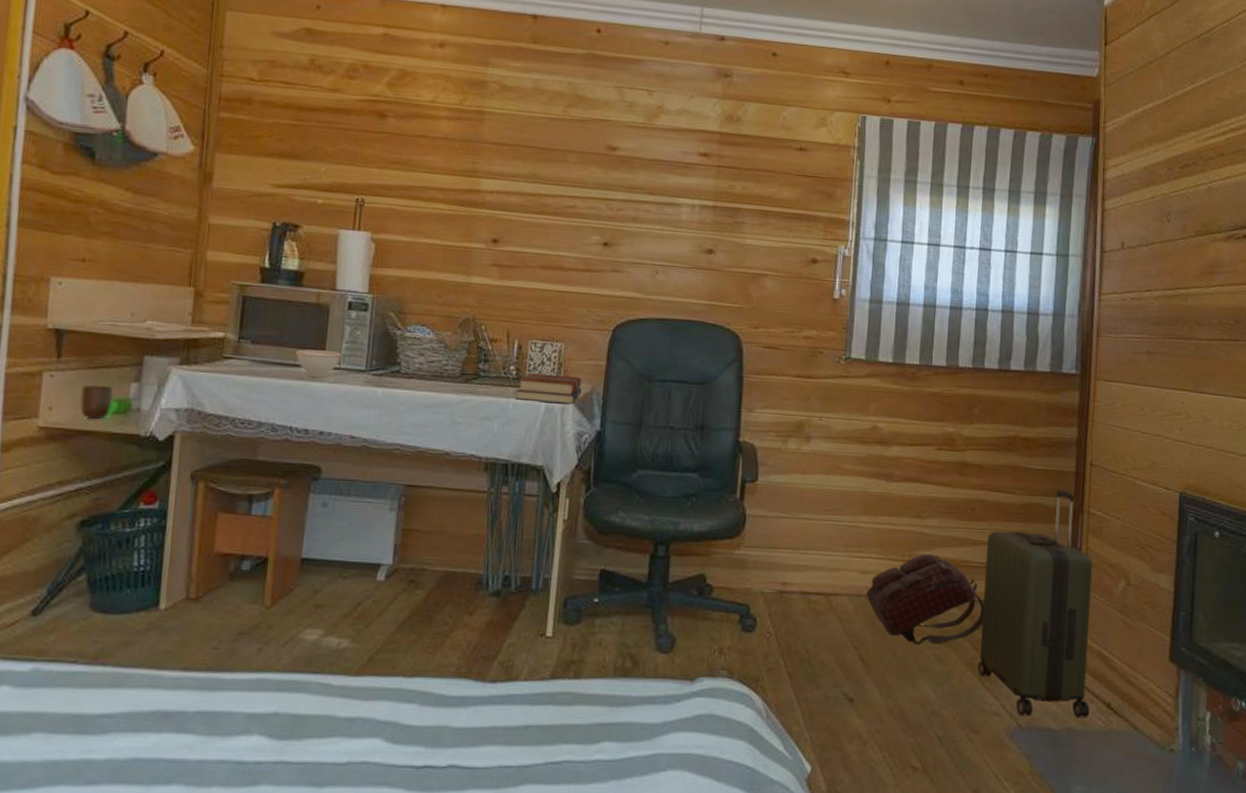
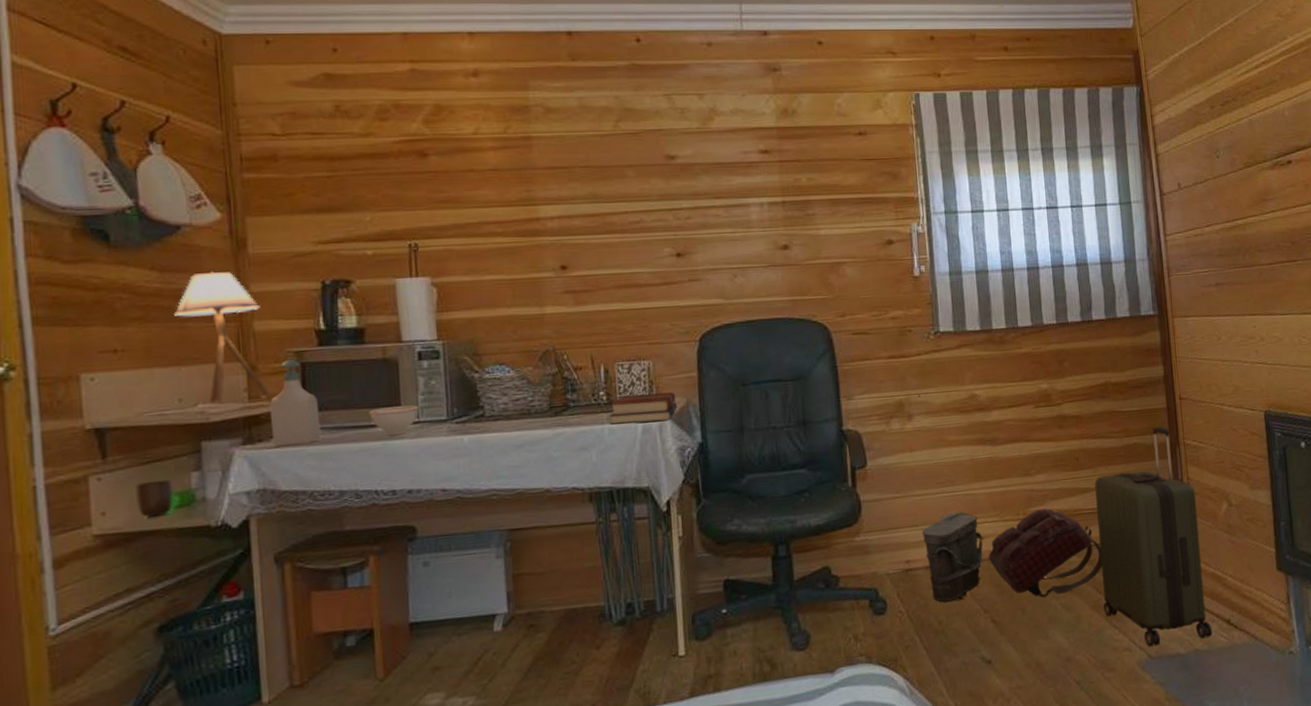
table lamp: none [138,196,216,324] -> present [173,268,270,404]
soap bottle: none [206,291,253,374] -> present [269,360,321,446]
bag: none [803,541,865,632] -> present [923,511,984,603]

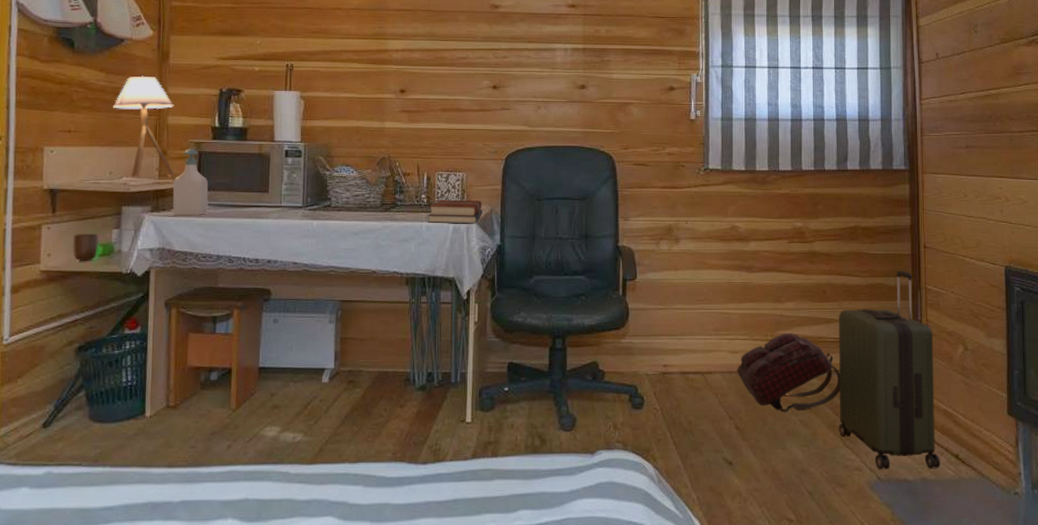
bowl: present [369,405,419,436] -> none [245,192,282,215]
bag: present [923,511,984,603] -> none [680,327,734,406]

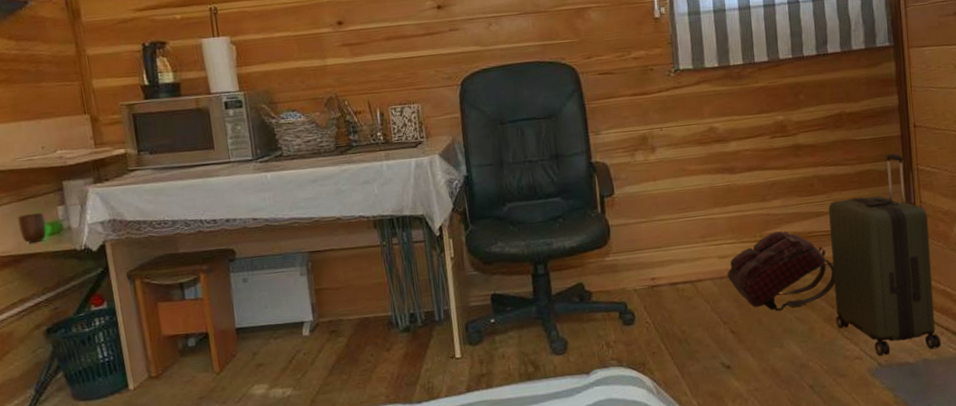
table lamp: present [112,73,174,178] -> none [29,36,111,150]
soap bottle: present [172,149,209,216] -> none [111,111,154,184]
books: present [428,199,483,224] -> none [387,131,444,161]

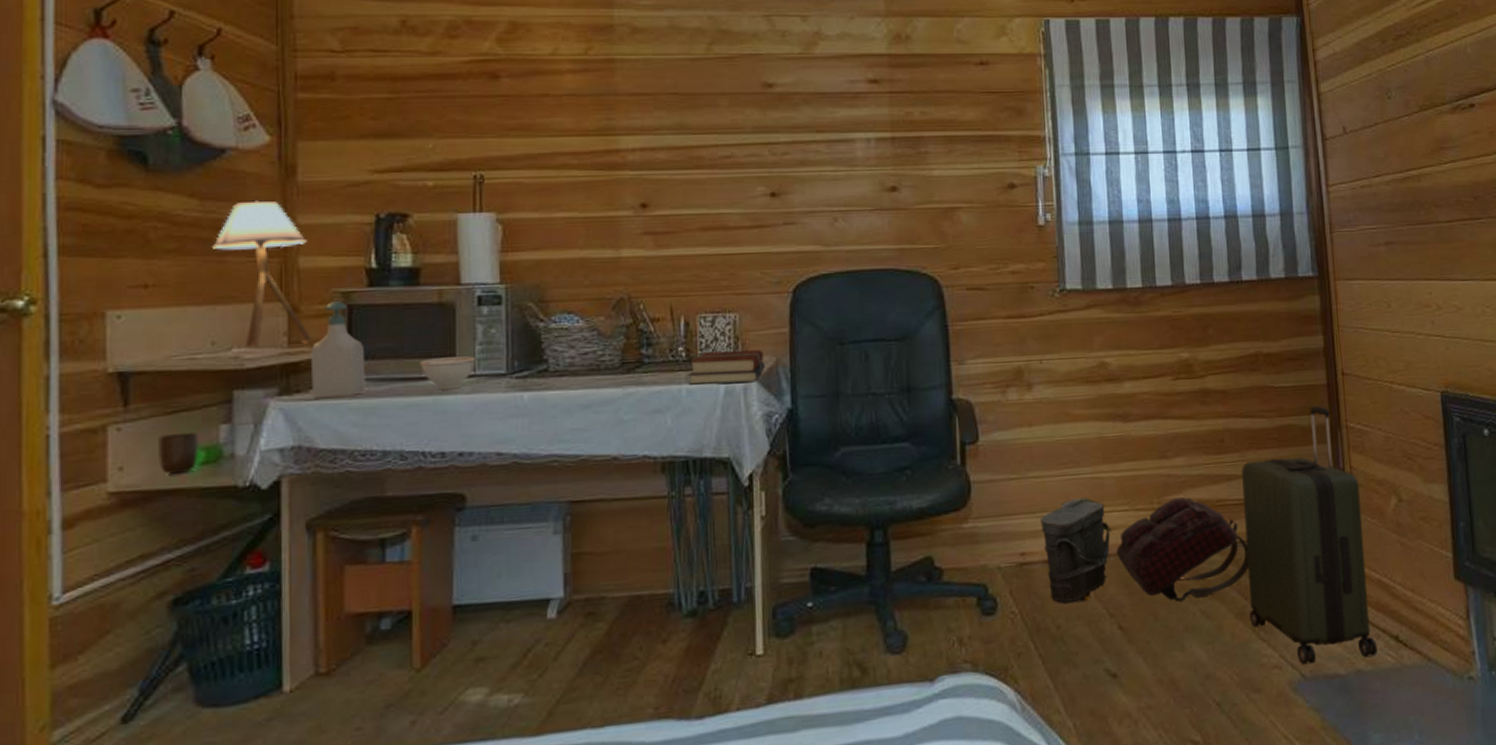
table lamp: none [29,36,111,150] -> present [211,197,312,348]
soap bottle: none [111,111,154,184] -> present [310,301,366,398]
bowl: none [189,147,230,174] -> present [420,356,476,390]
books: none [387,131,444,161] -> present [689,350,765,385]
bag: none [666,234,723,316] -> present [1041,497,1112,605]

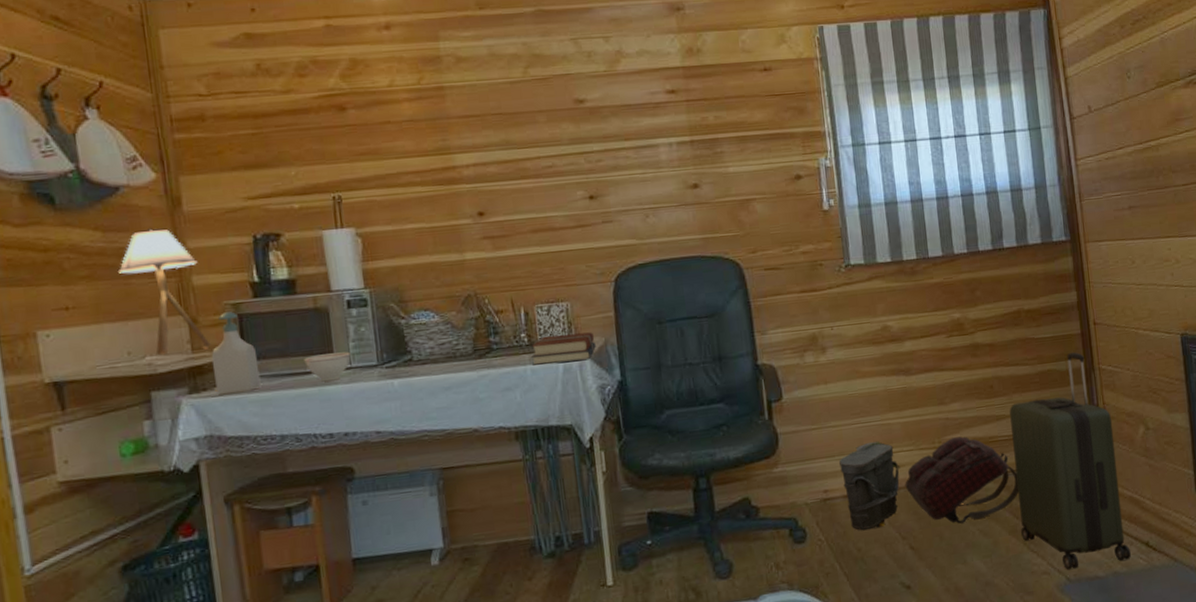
cup: present [158,431,198,474] -> none [94,428,129,464]

